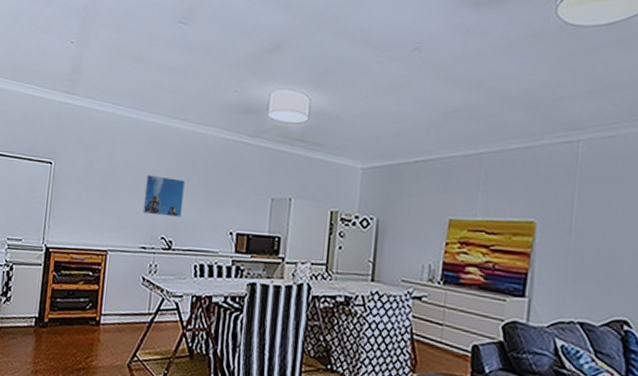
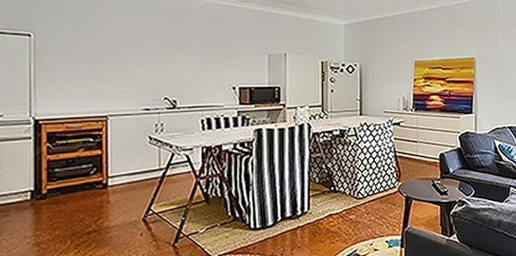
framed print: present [142,175,185,217] -> none [142,41,183,78]

